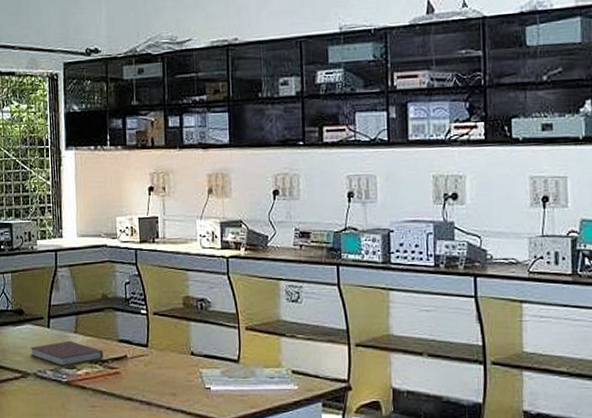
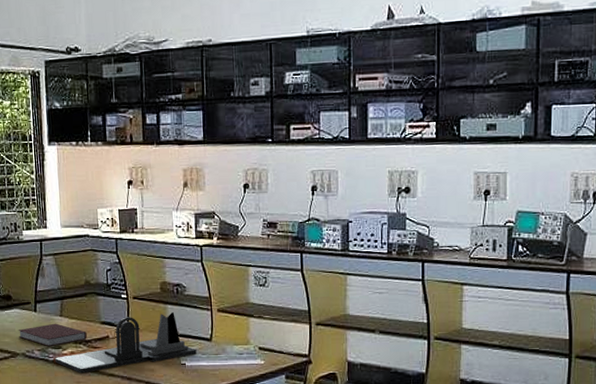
desk organizer: none [68,330,223,397] -> present [55,312,197,373]

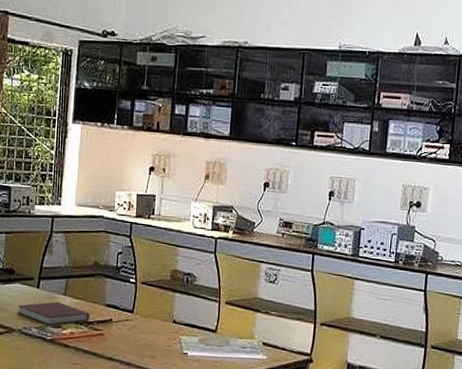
desk organizer: present [55,312,197,373] -> none [52,301,200,355]

